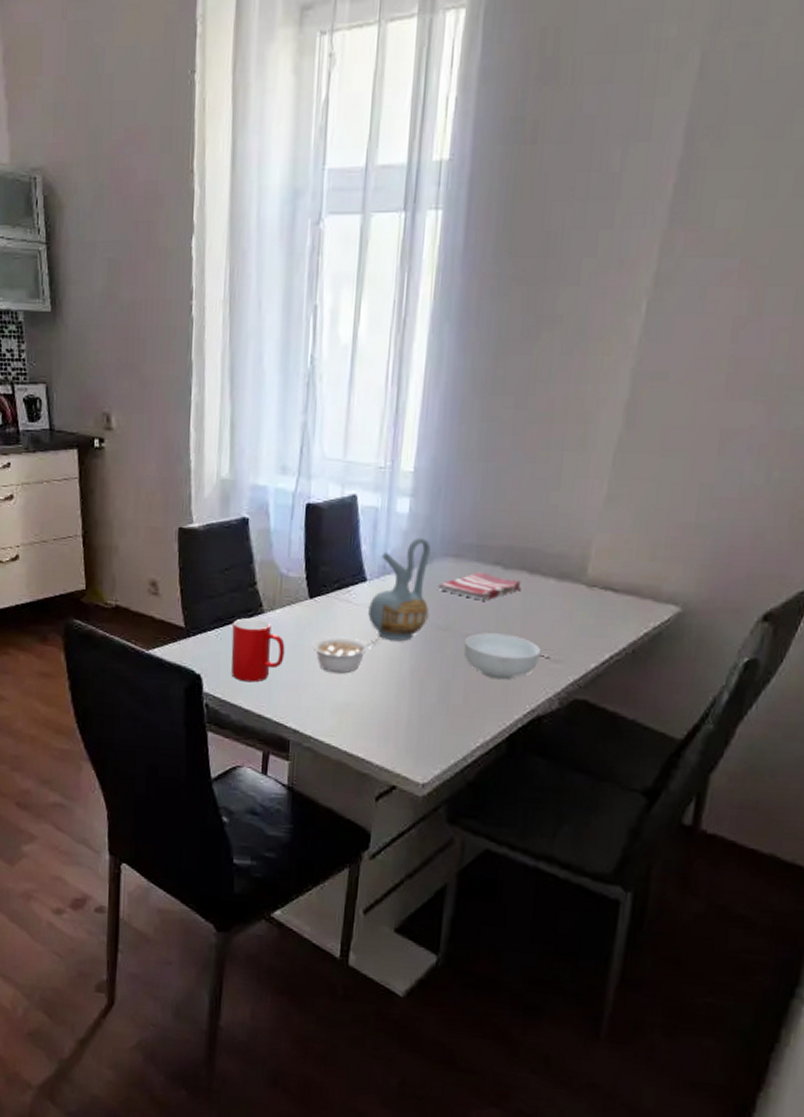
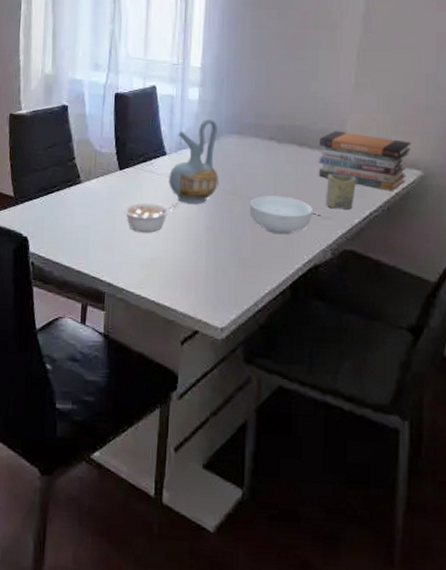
cup: present [231,617,285,683] -> none [53,187,100,243]
dish towel: present [438,571,521,601] -> none [225,145,293,169]
book stack: none [550,555,672,631] -> present [318,131,412,191]
cup: none [557,608,597,652] -> present [326,174,356,210]

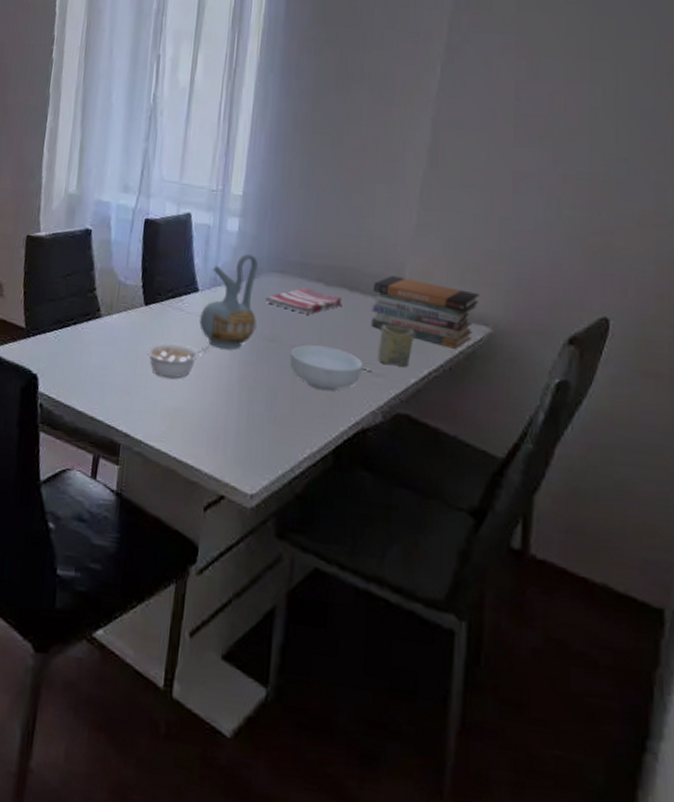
dish towel: none [225,145,293,169] -> present [265,287,342,315]

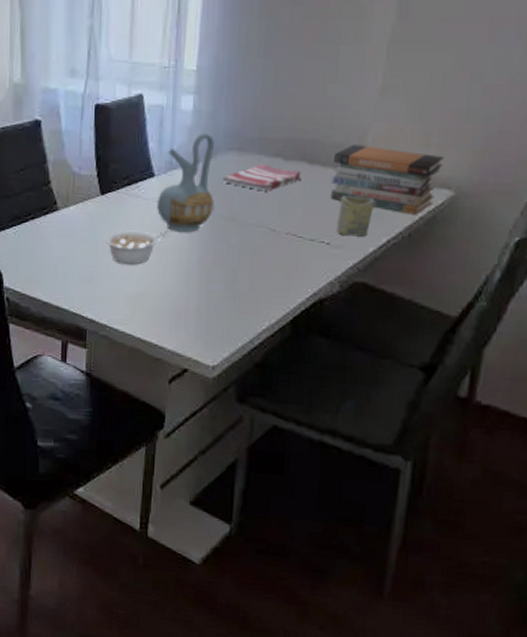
cereal bowl: present [289,344,364,392] -> none [248,222,322,266]

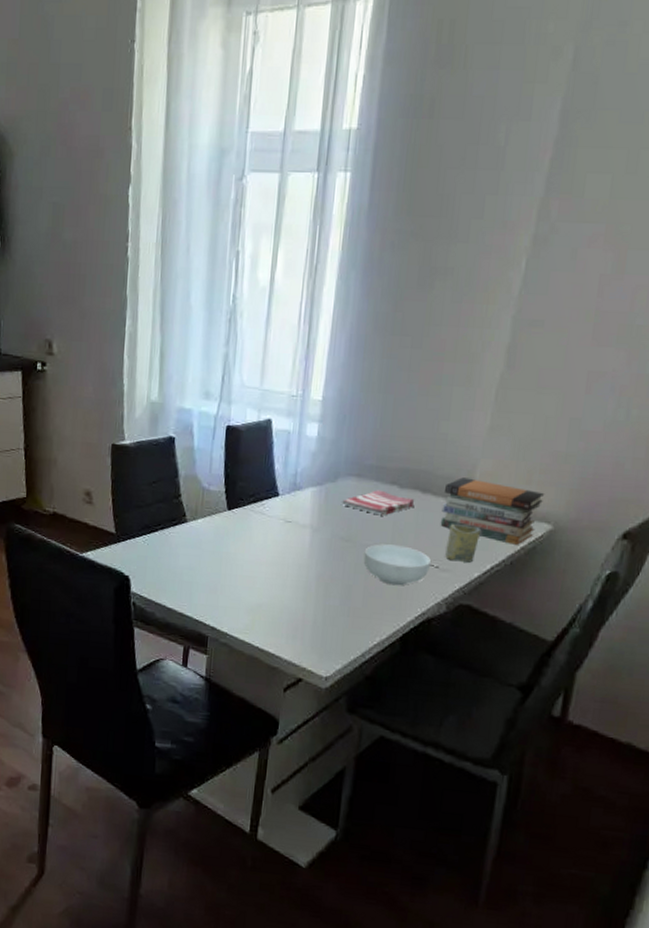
legume: present [105,230,169,265] -> none [230,544,290,578]
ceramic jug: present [157,134,214,233] -> none [280,459,336,550]
cereal bowl: none [248,222,322,266] -> present [363,544,432,586]

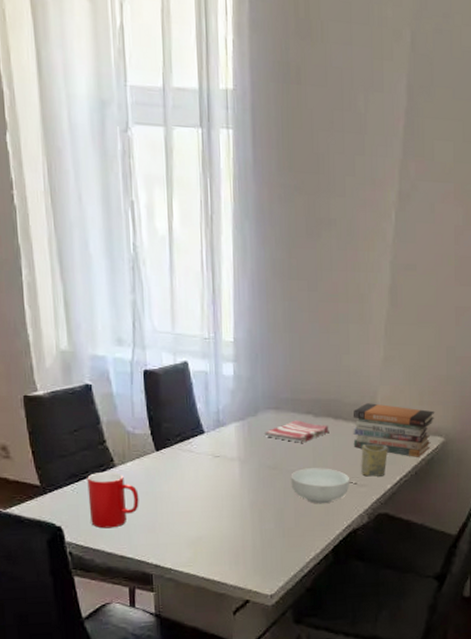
cup: none [156,526,206,584] -> present [87,471,139,529]

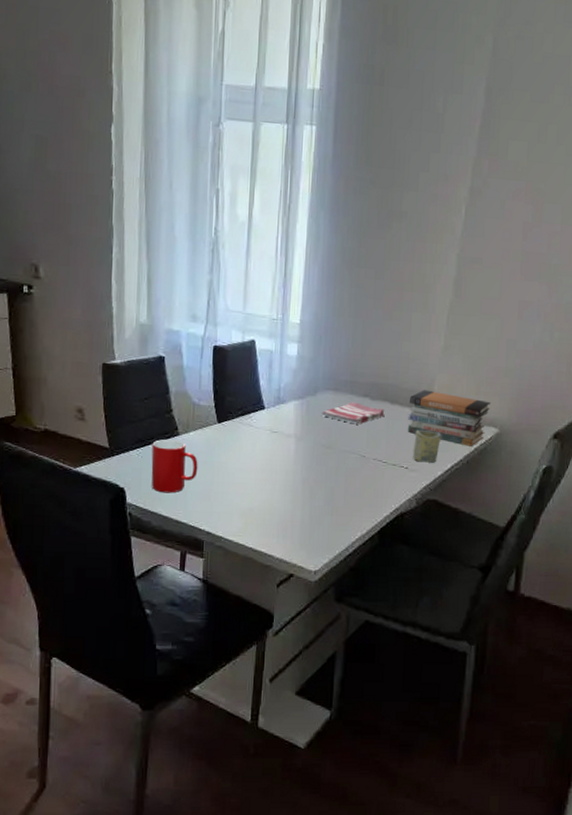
cereal bowl: present [291,468,350,504] -> none [343,449,402,486]

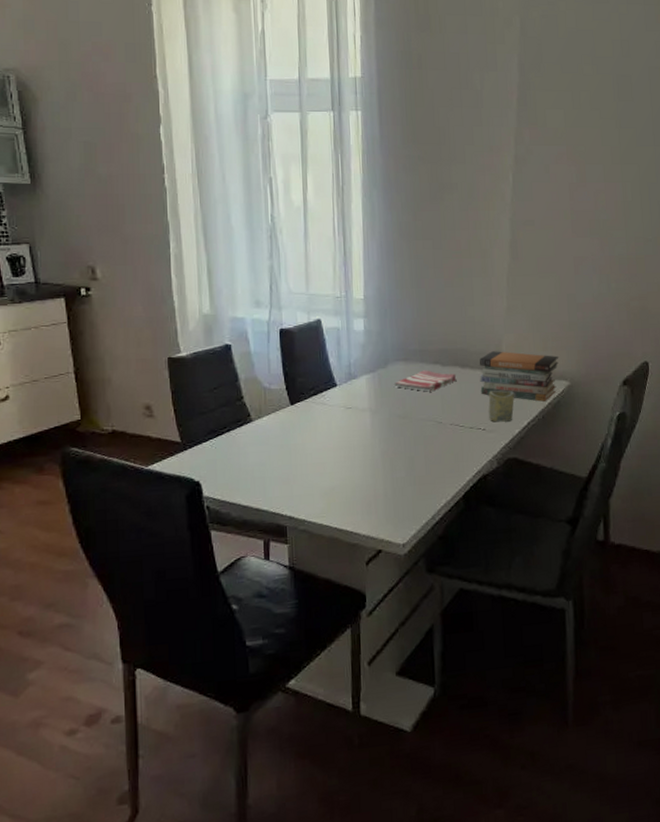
cup: present [151,439,198,493] -> none [225,426,274,482]

